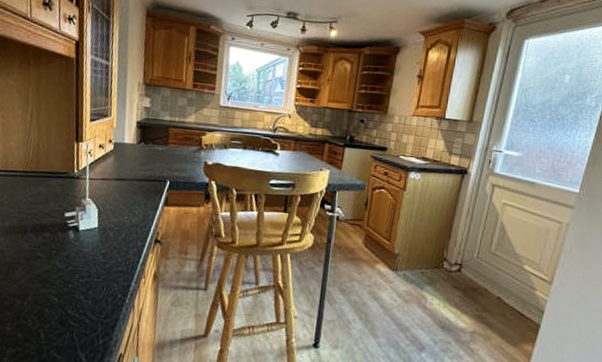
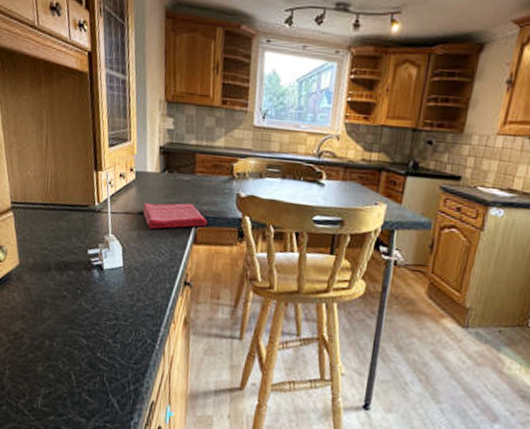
dish towel: none [119,169,179,193] -> present [143,202,208,229]

